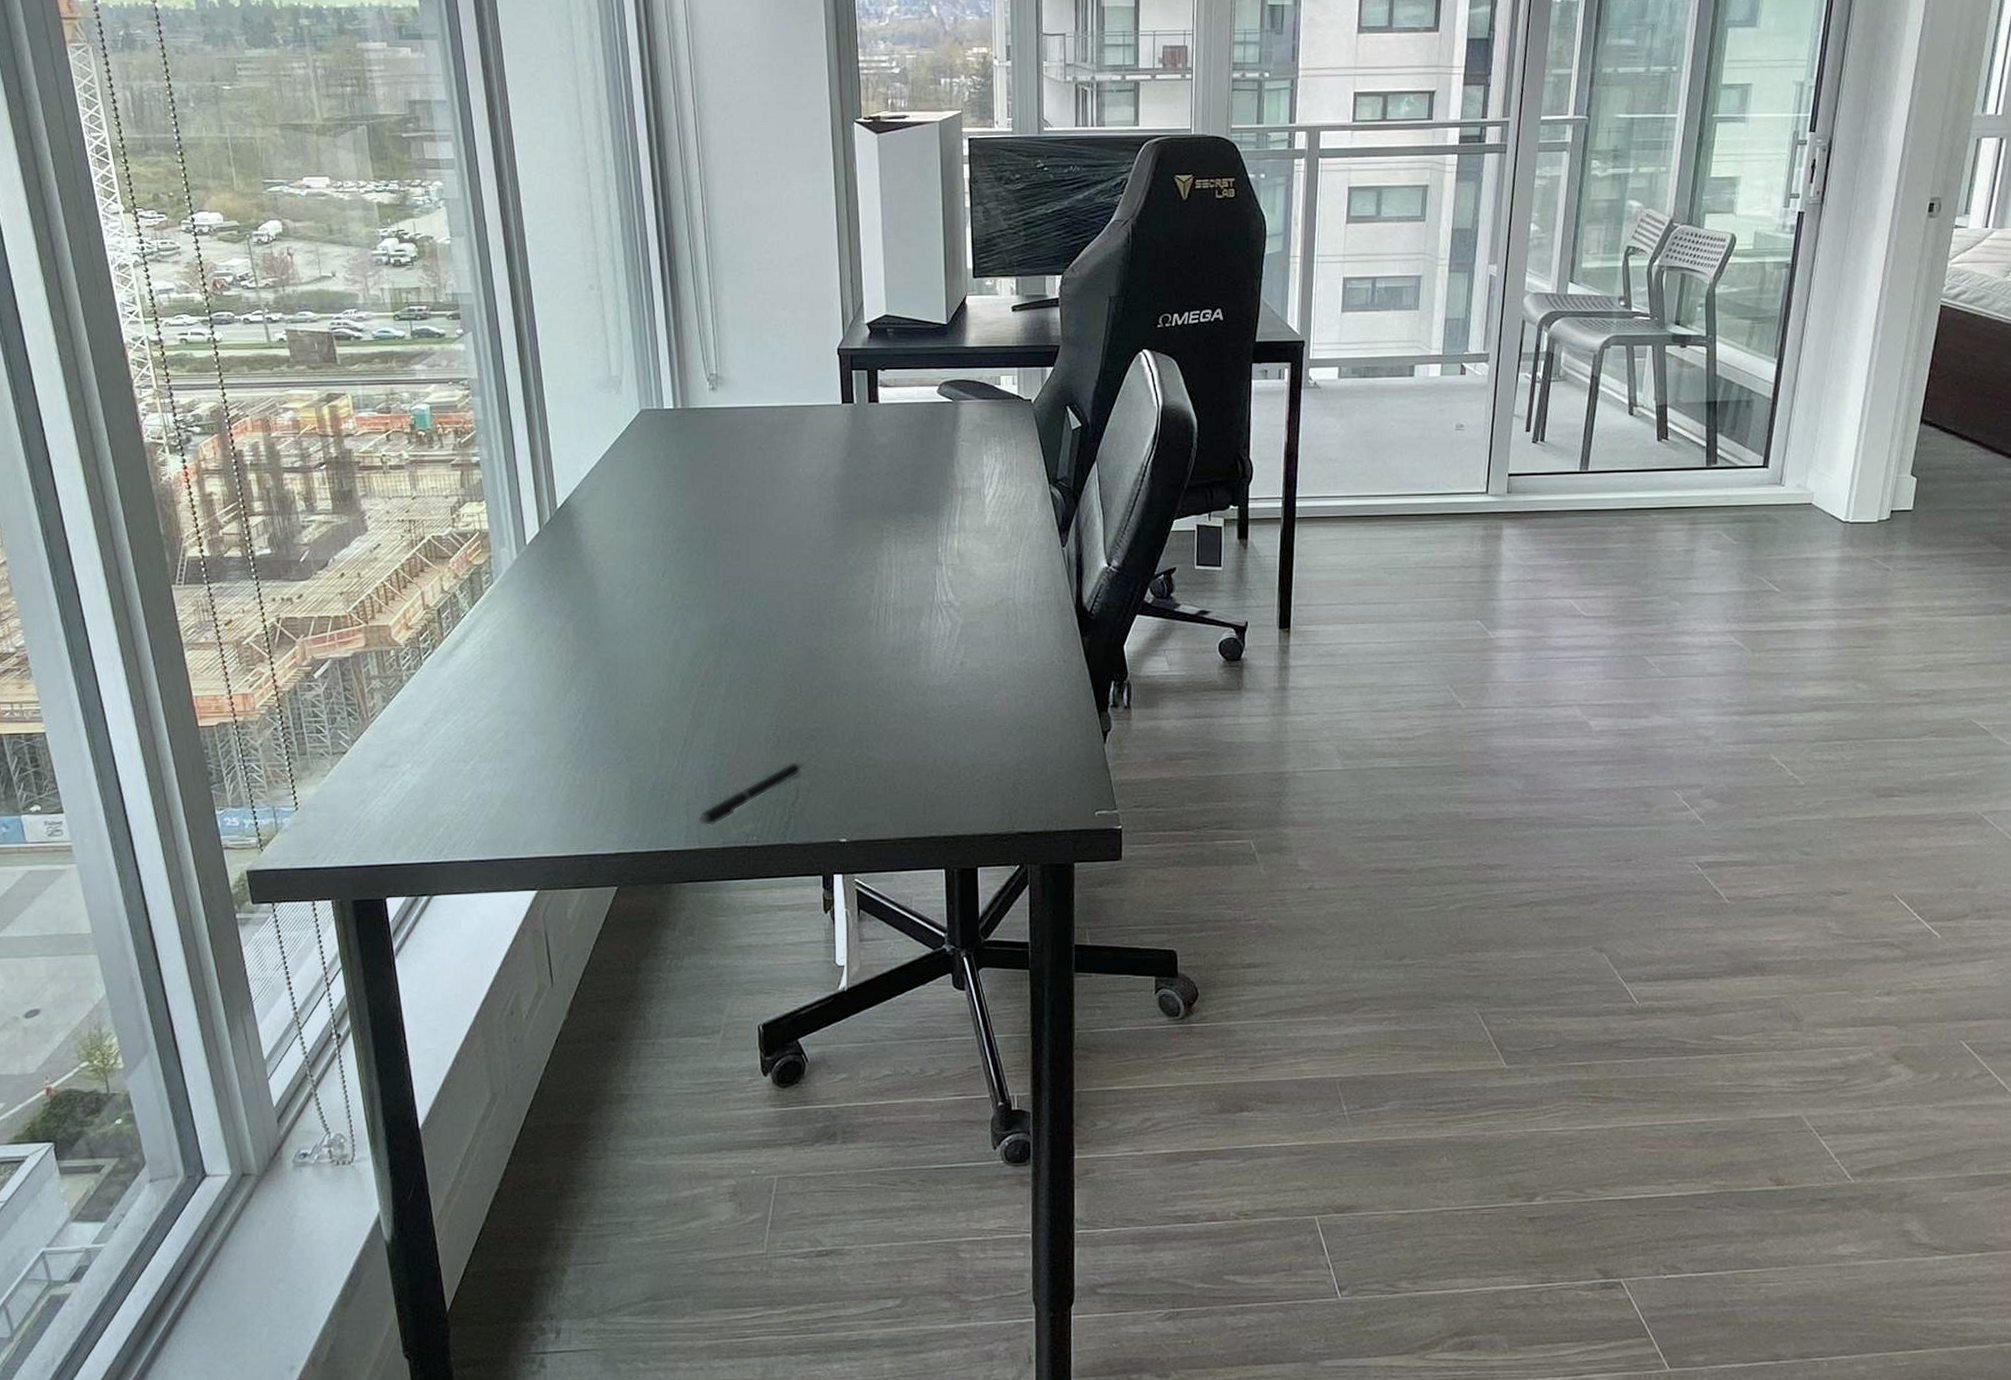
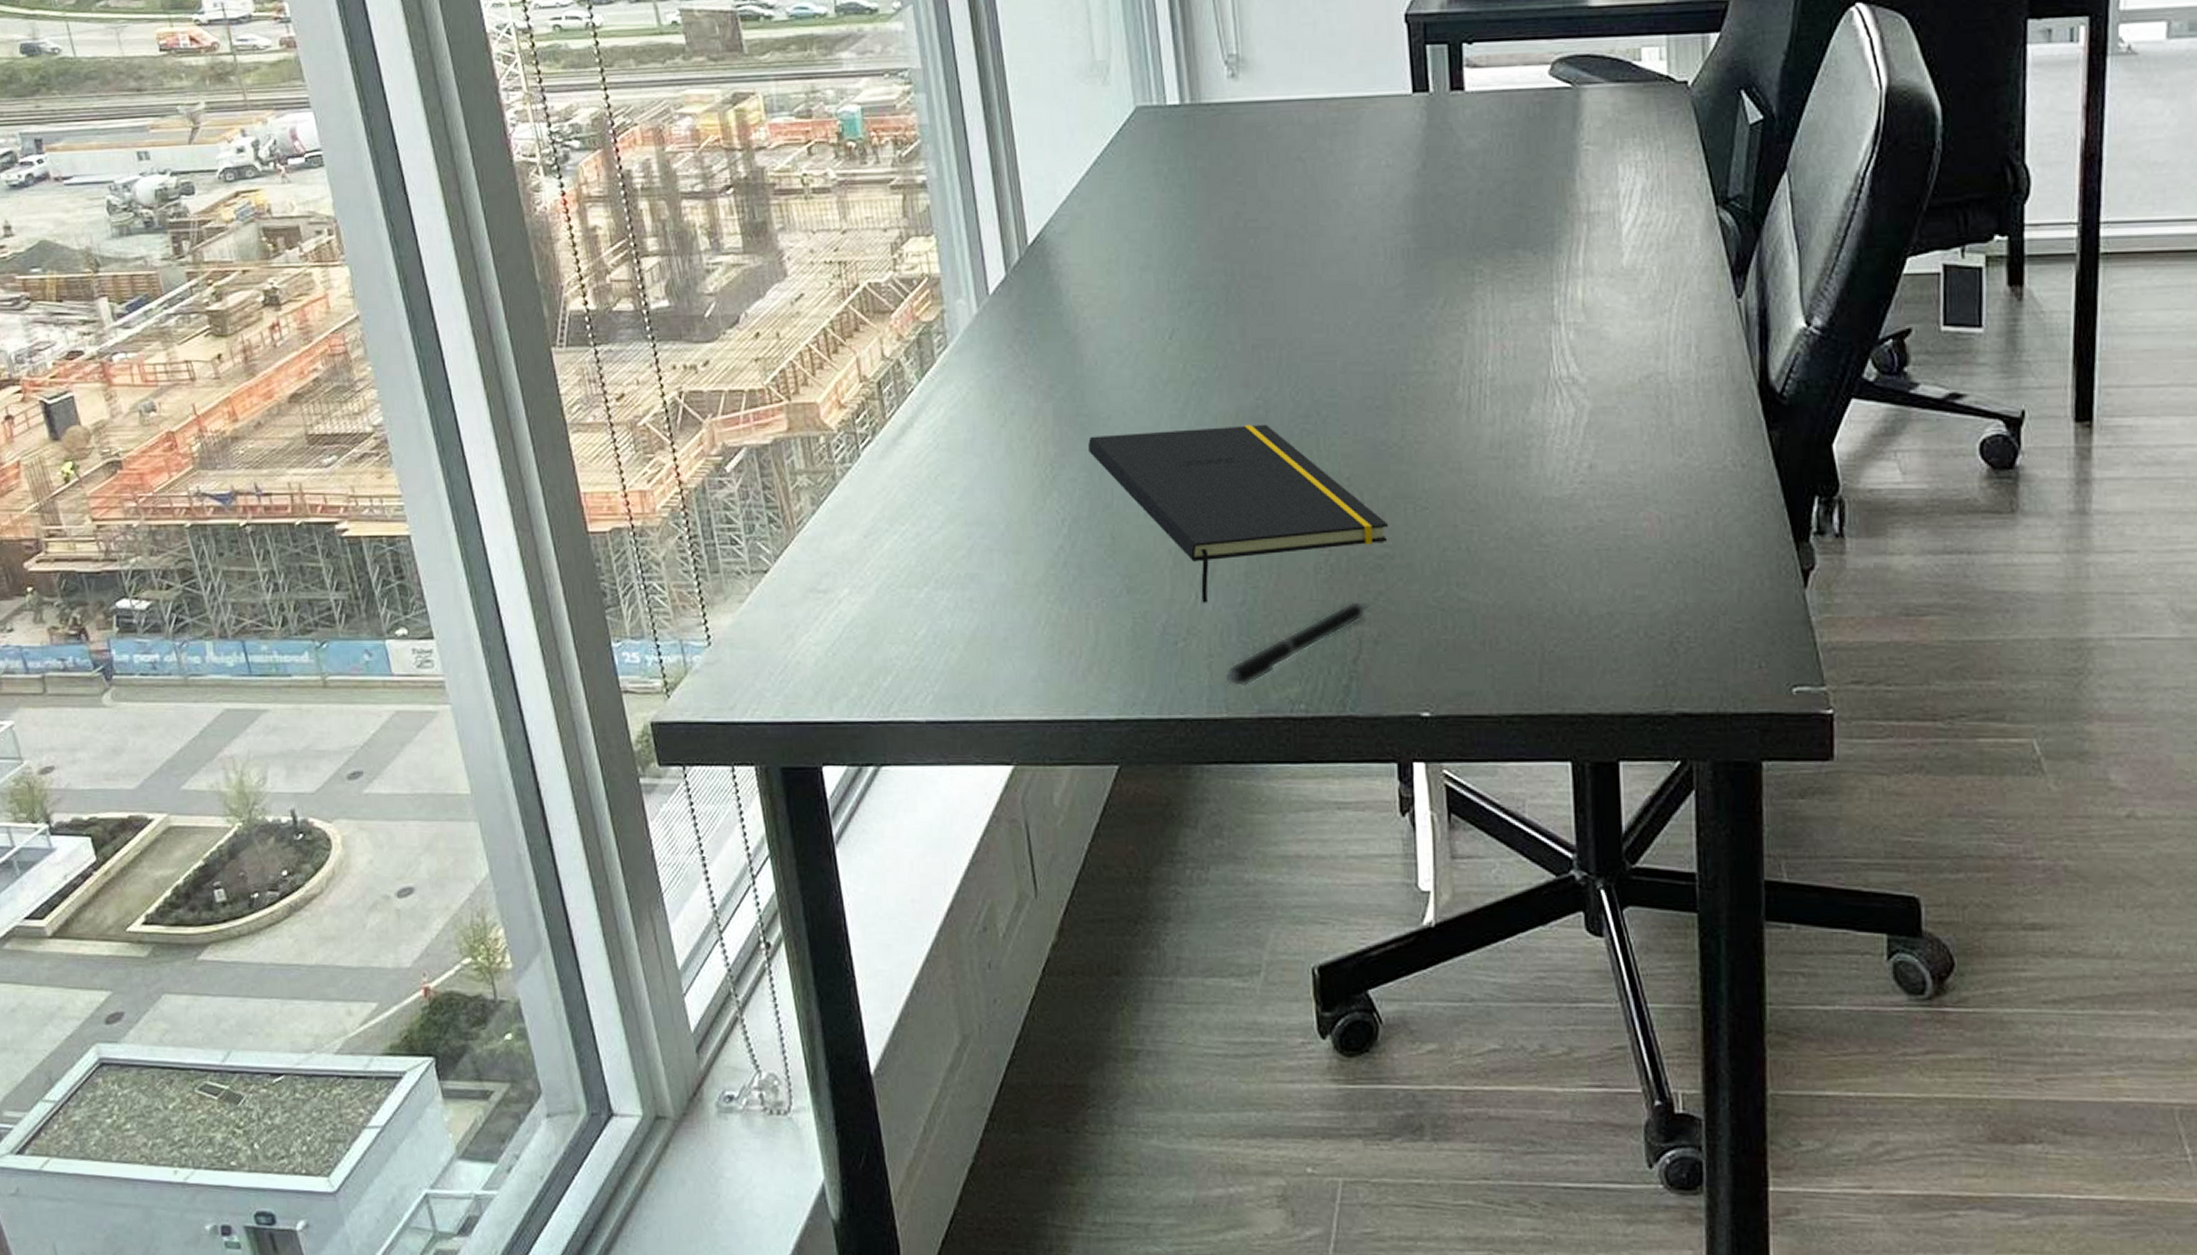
notepad: none [600,637,820,767] -> present [1088,424,1389,603]

